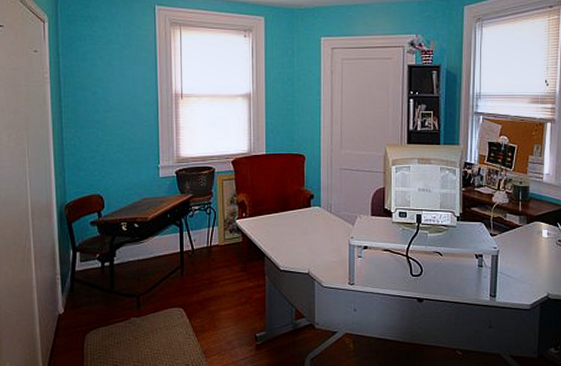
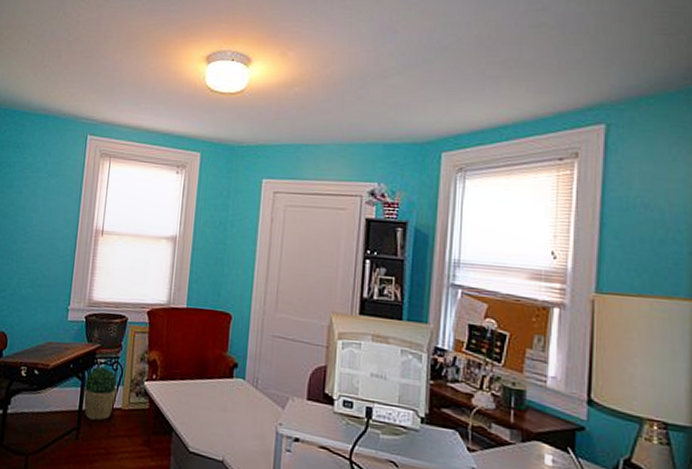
potted plant: none [182,213,212,258] -> present [83,367,118,421]

